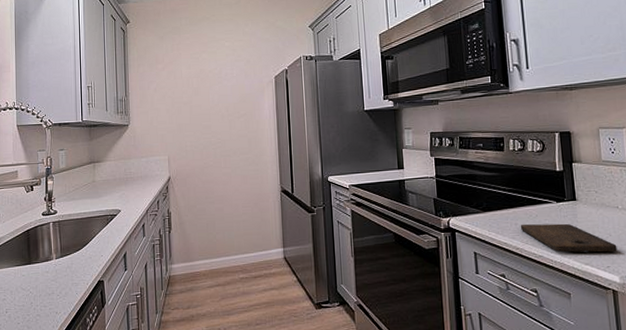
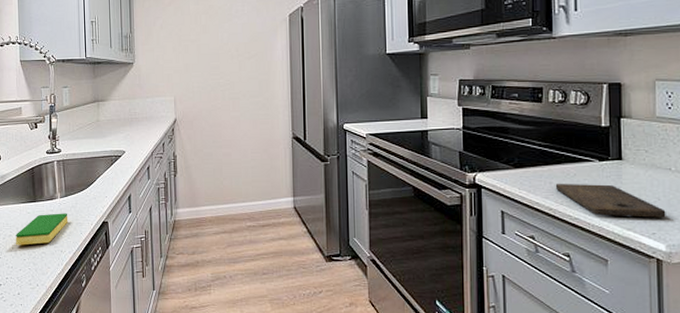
dish sponge: none [10,274,64,309] -> present [16,213,68,245]

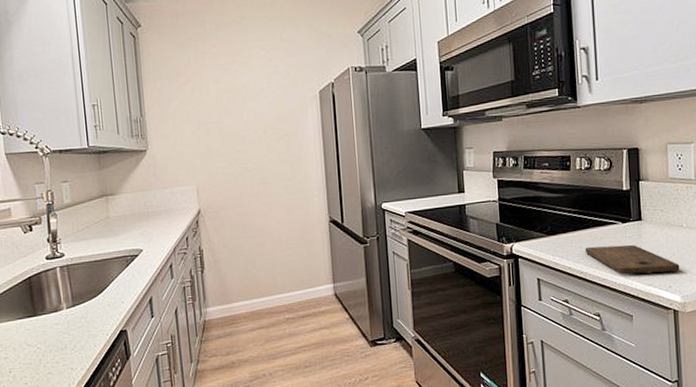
dish sponge: present [16,213,68,245] -> none [13,325,78,368]

